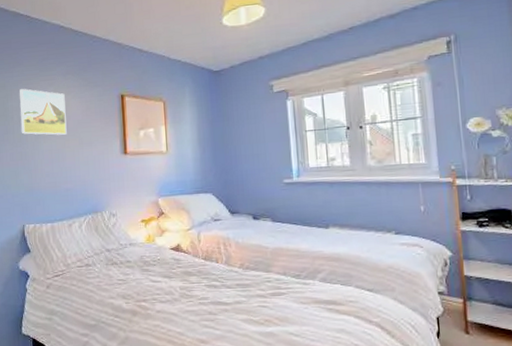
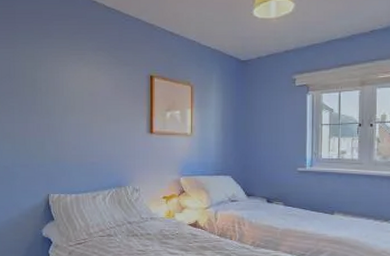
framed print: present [19,89,67,135] -> none [48,61,95,110]

